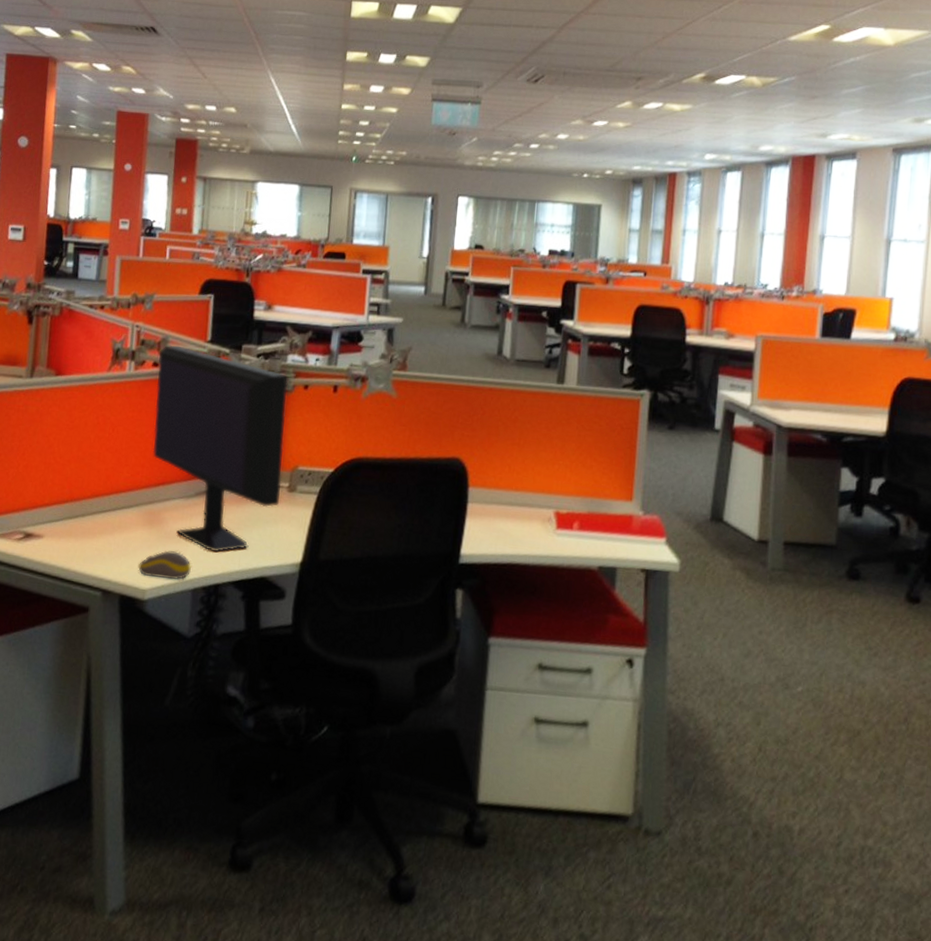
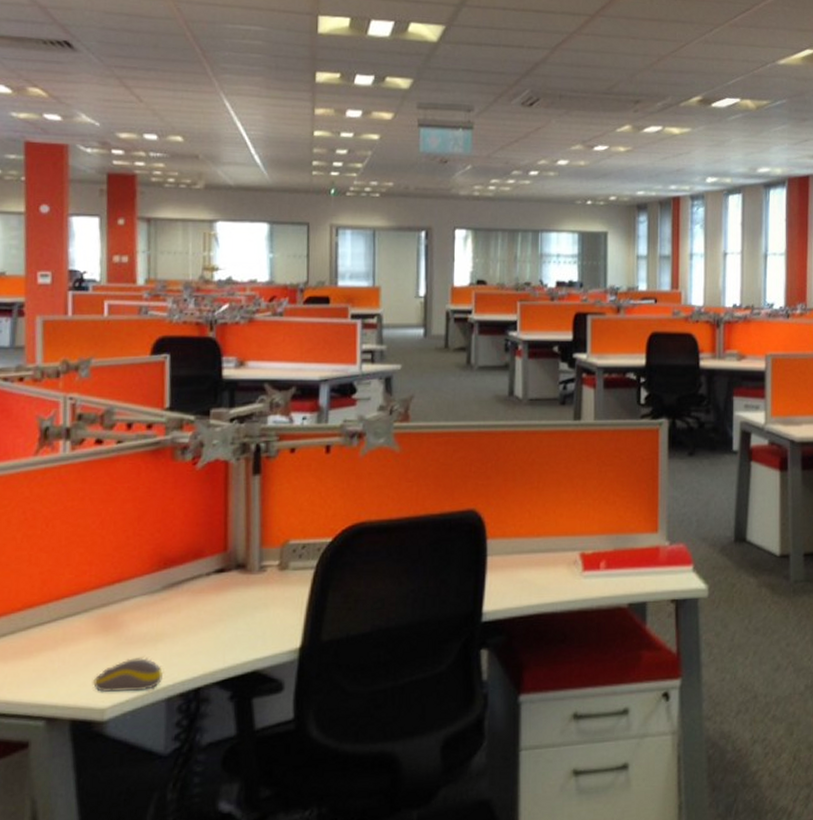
computer monitor: present [152,345,288,553] -> none [102,417,271,652]

